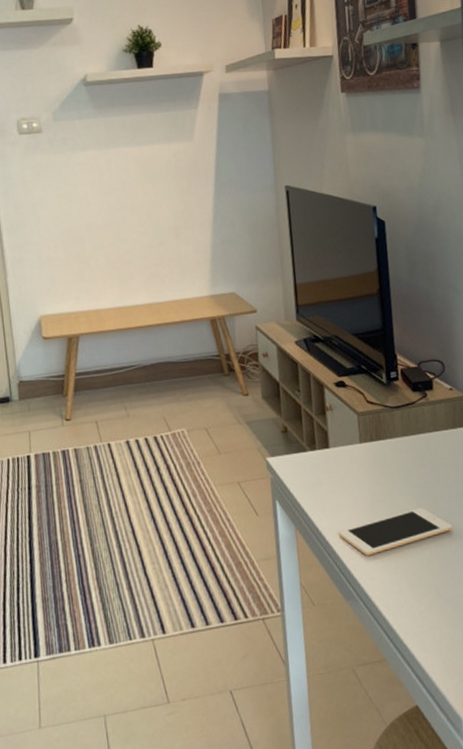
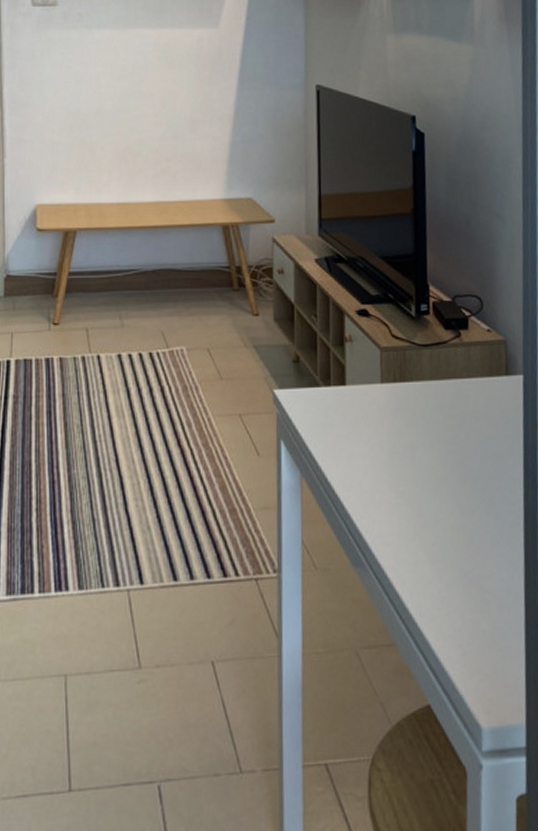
cell phone: present [339,508,453,556] -> none [351,466,483,517]

